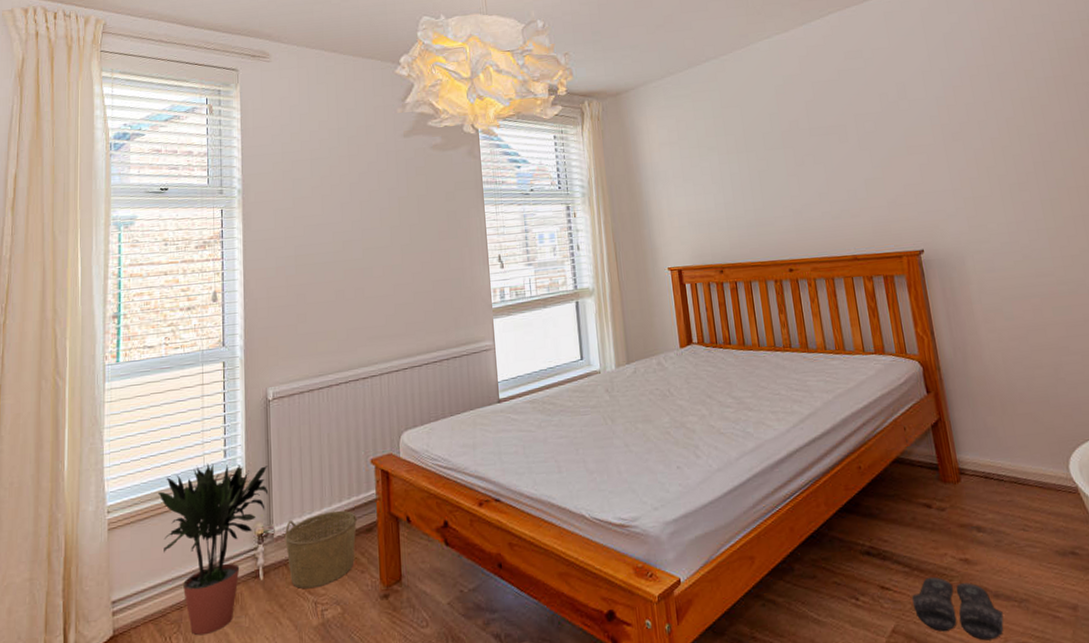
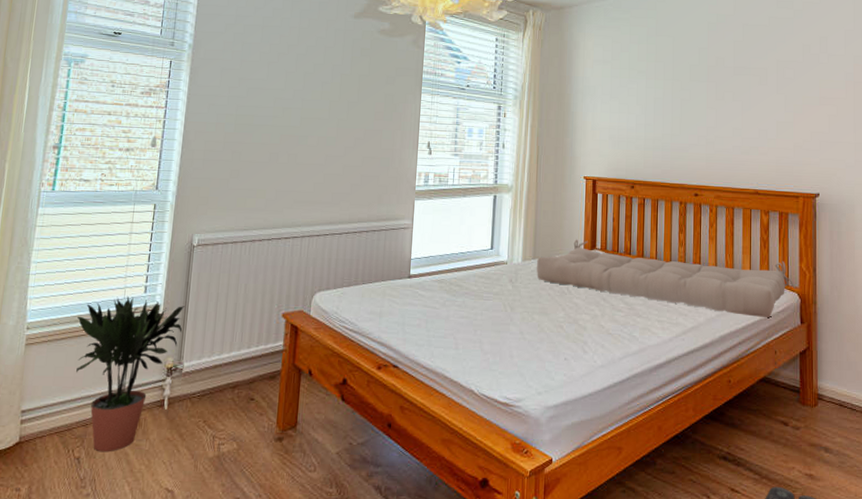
basket: present [284,510,357,589] -> none [192,355,262,423]
seat cushion: none [631,328,915,394] -> present [537,239,795,318]

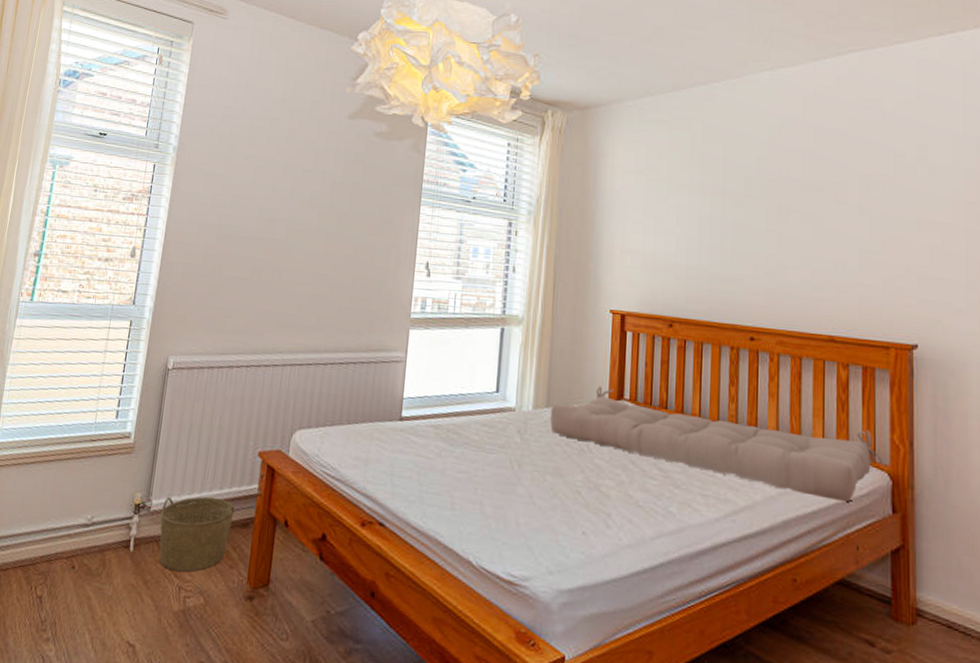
potted plant: present [76,295,185,452] -> none [43,420,156,593]
basket: none [192,355,262,423] -> present [159,497,235,573]

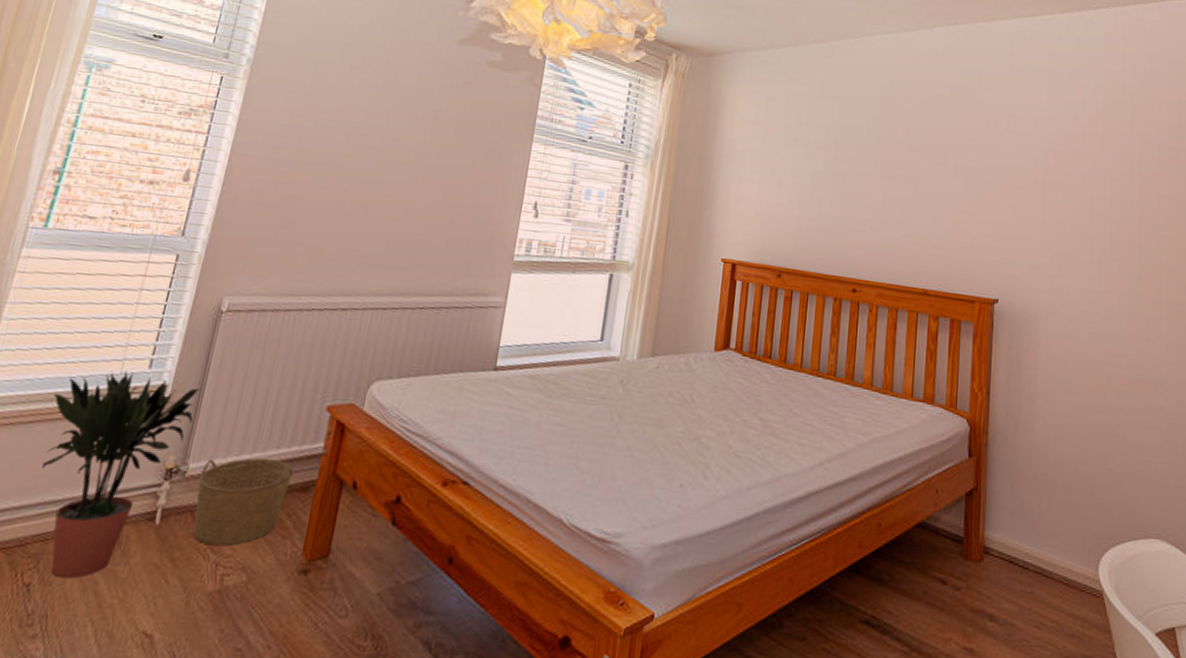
potted plant: none [43,420,156,593] -> present [42,370,200,579]
seat cushion: present [550,386,885,503] -> none [654,335,965,448]

